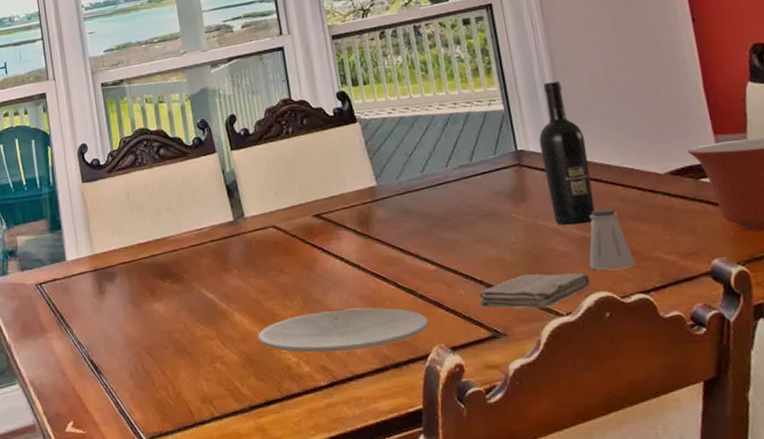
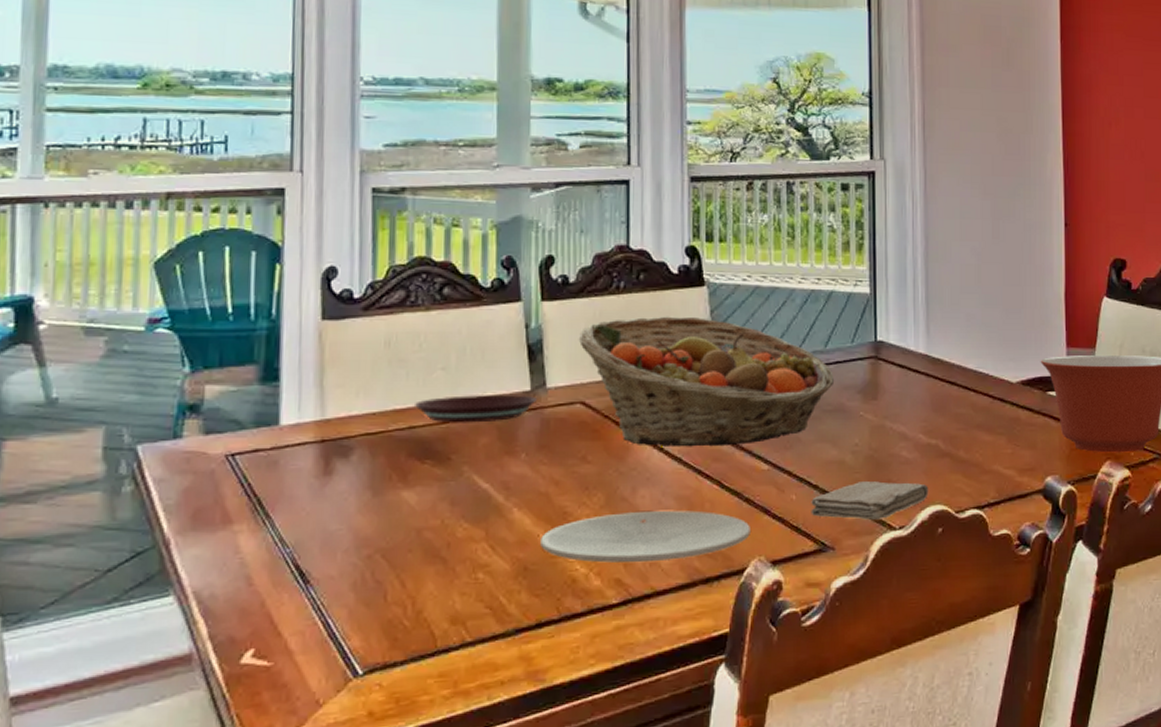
plate: none [152,224,239,251] -> present [415,393,537,424]
fruit basket: none [263,148,484,257] -> present [578,316,835,448]
wine bottle: present [539,81,595,226] -> none [900,270,946,430]
saltshaker: present [589,208,636,270] -> none [930,415,975,482]

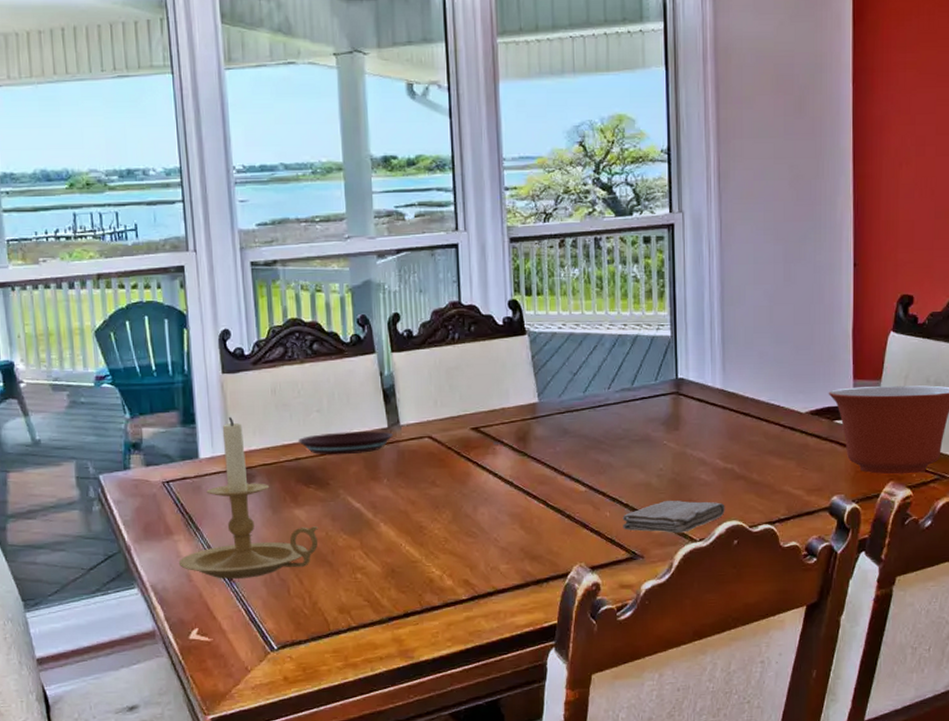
candle holder: none [236,374,433,582] -> present [178,417,319,579]
plate: present [541,510,750,563] -> none [403,525,572,568]
fruit basket: present [578,316,835,448] -> none [423,361,641,473]

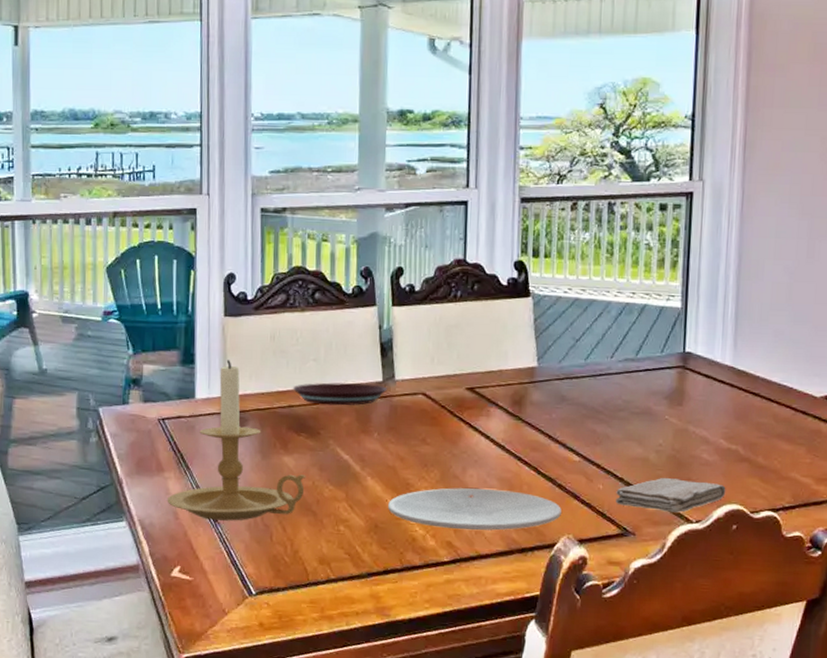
plate: none [403,525,572,568] -> present [388,488,562,531]

